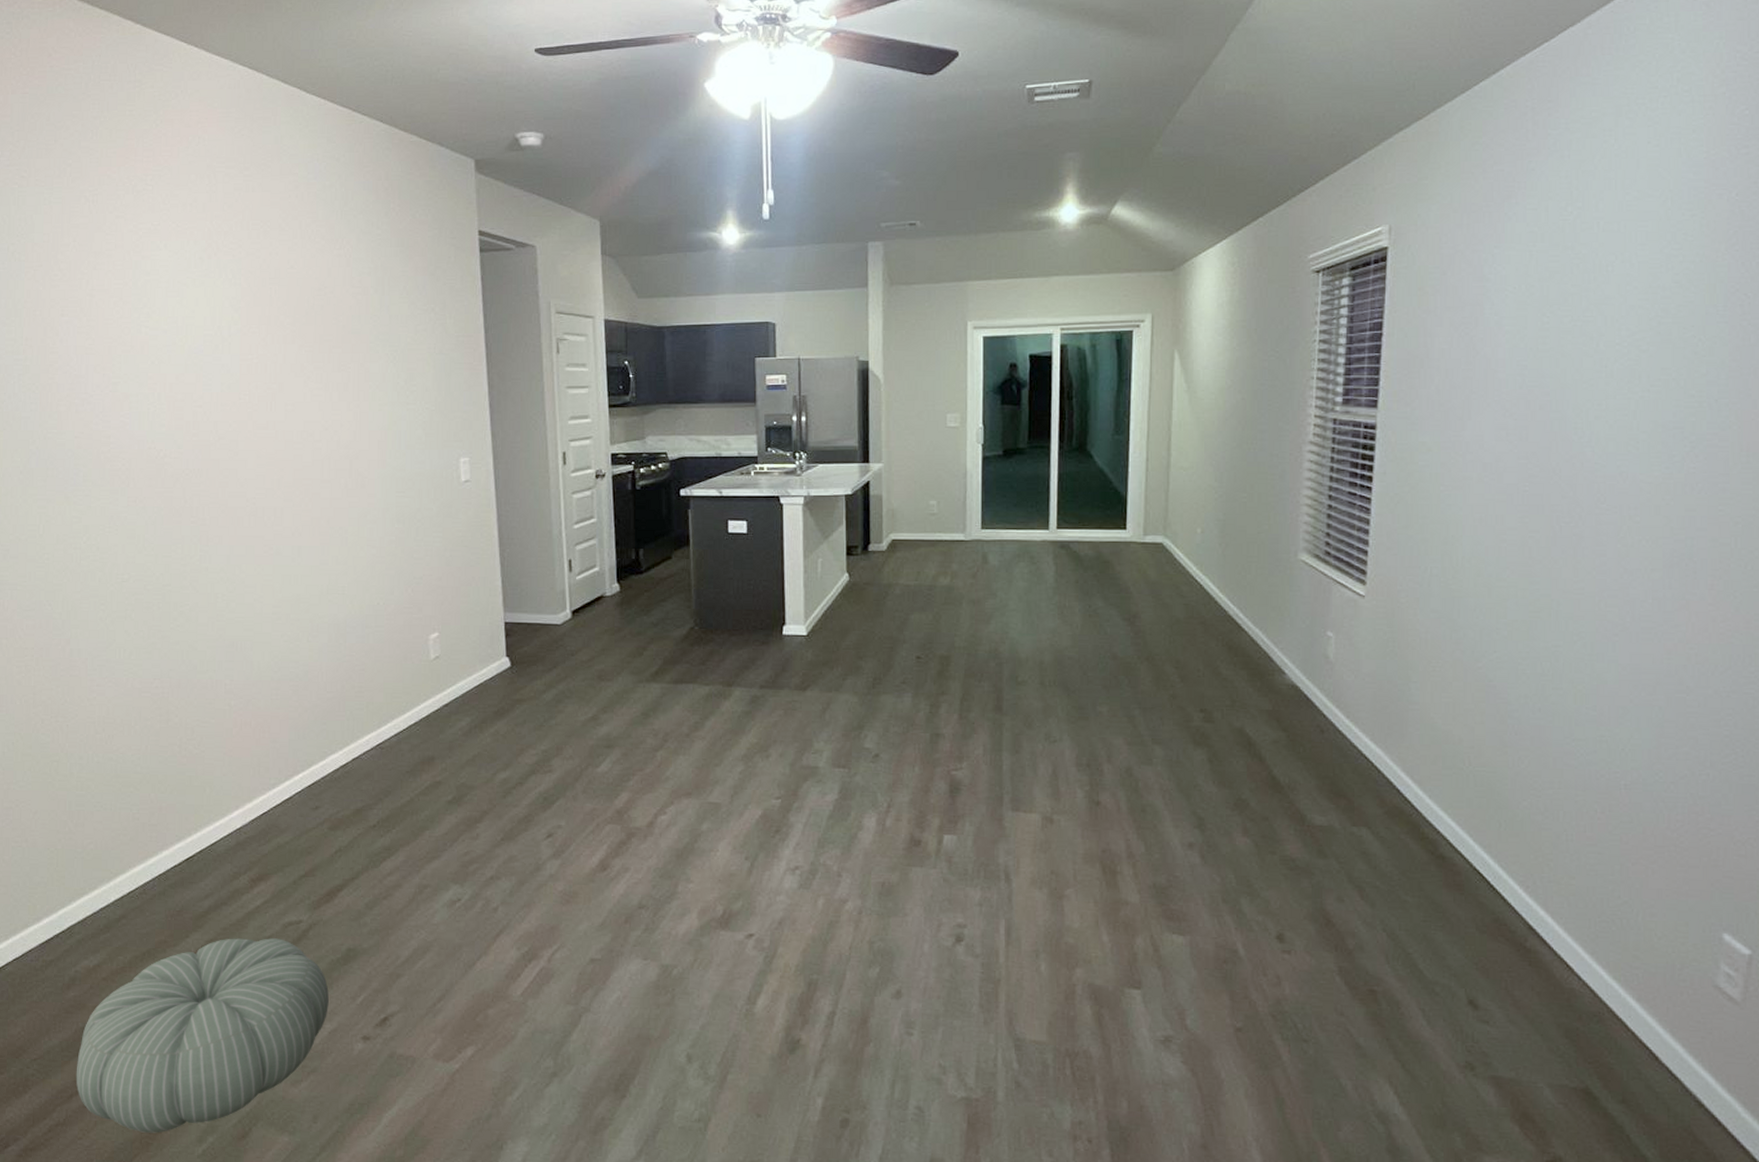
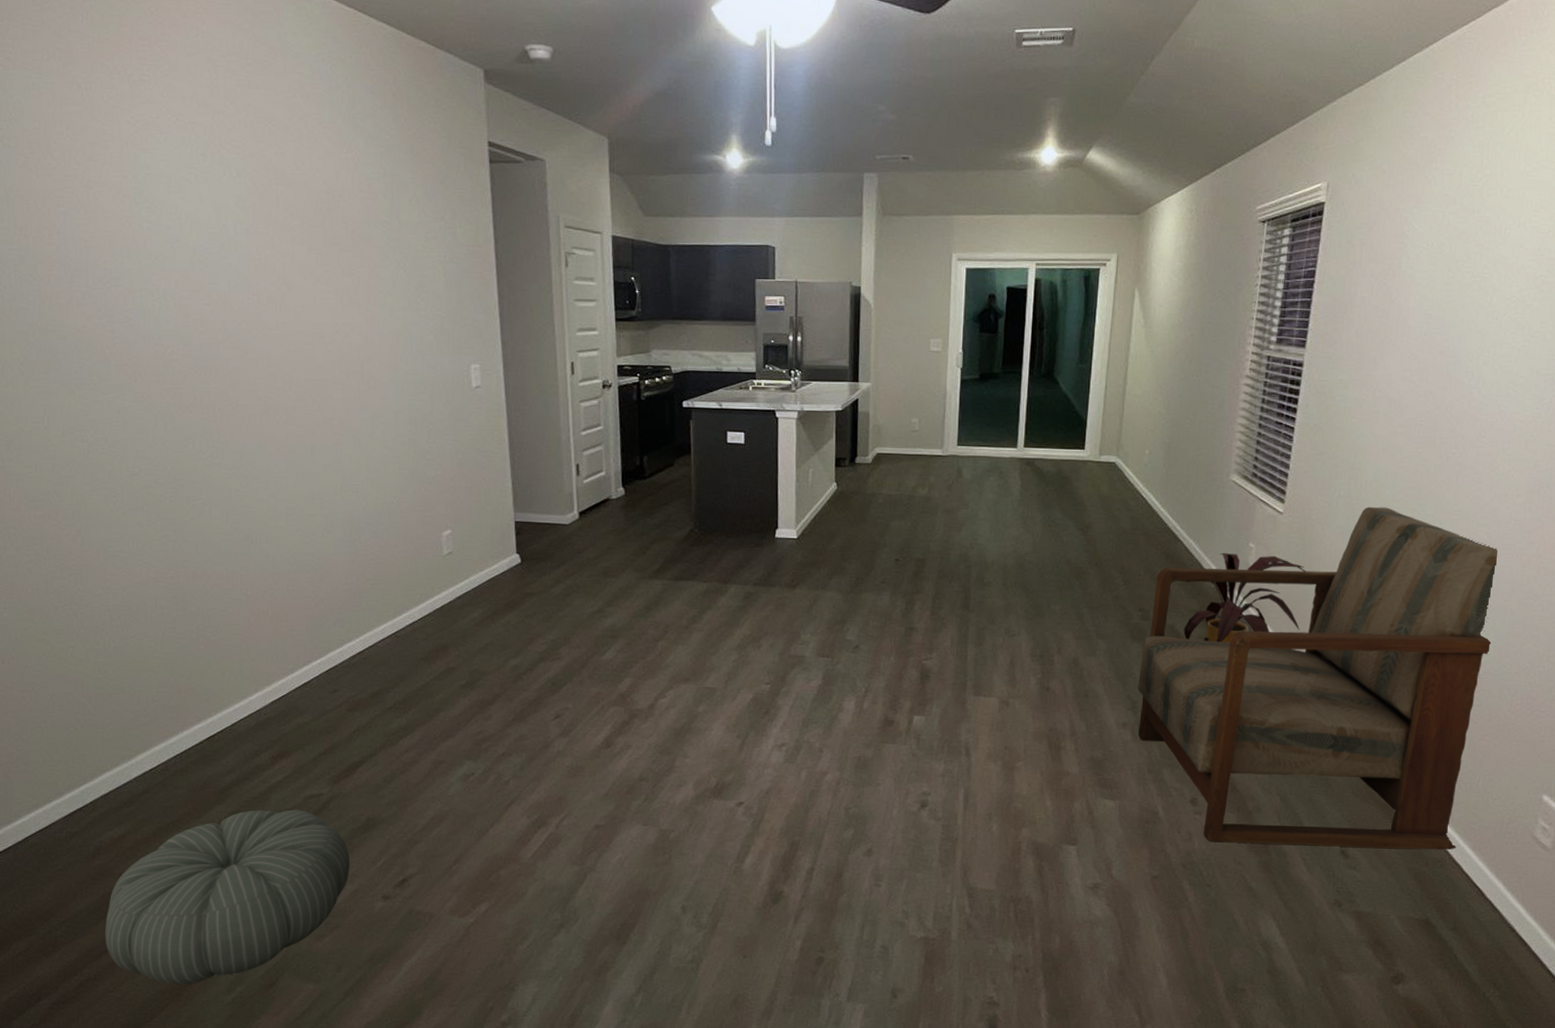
armchair: none [1204,586,1636,1002] -> present [1138,506,1498,851]
house plant: none [1236,643,1398,748] -> present [1171,552,1306,643]

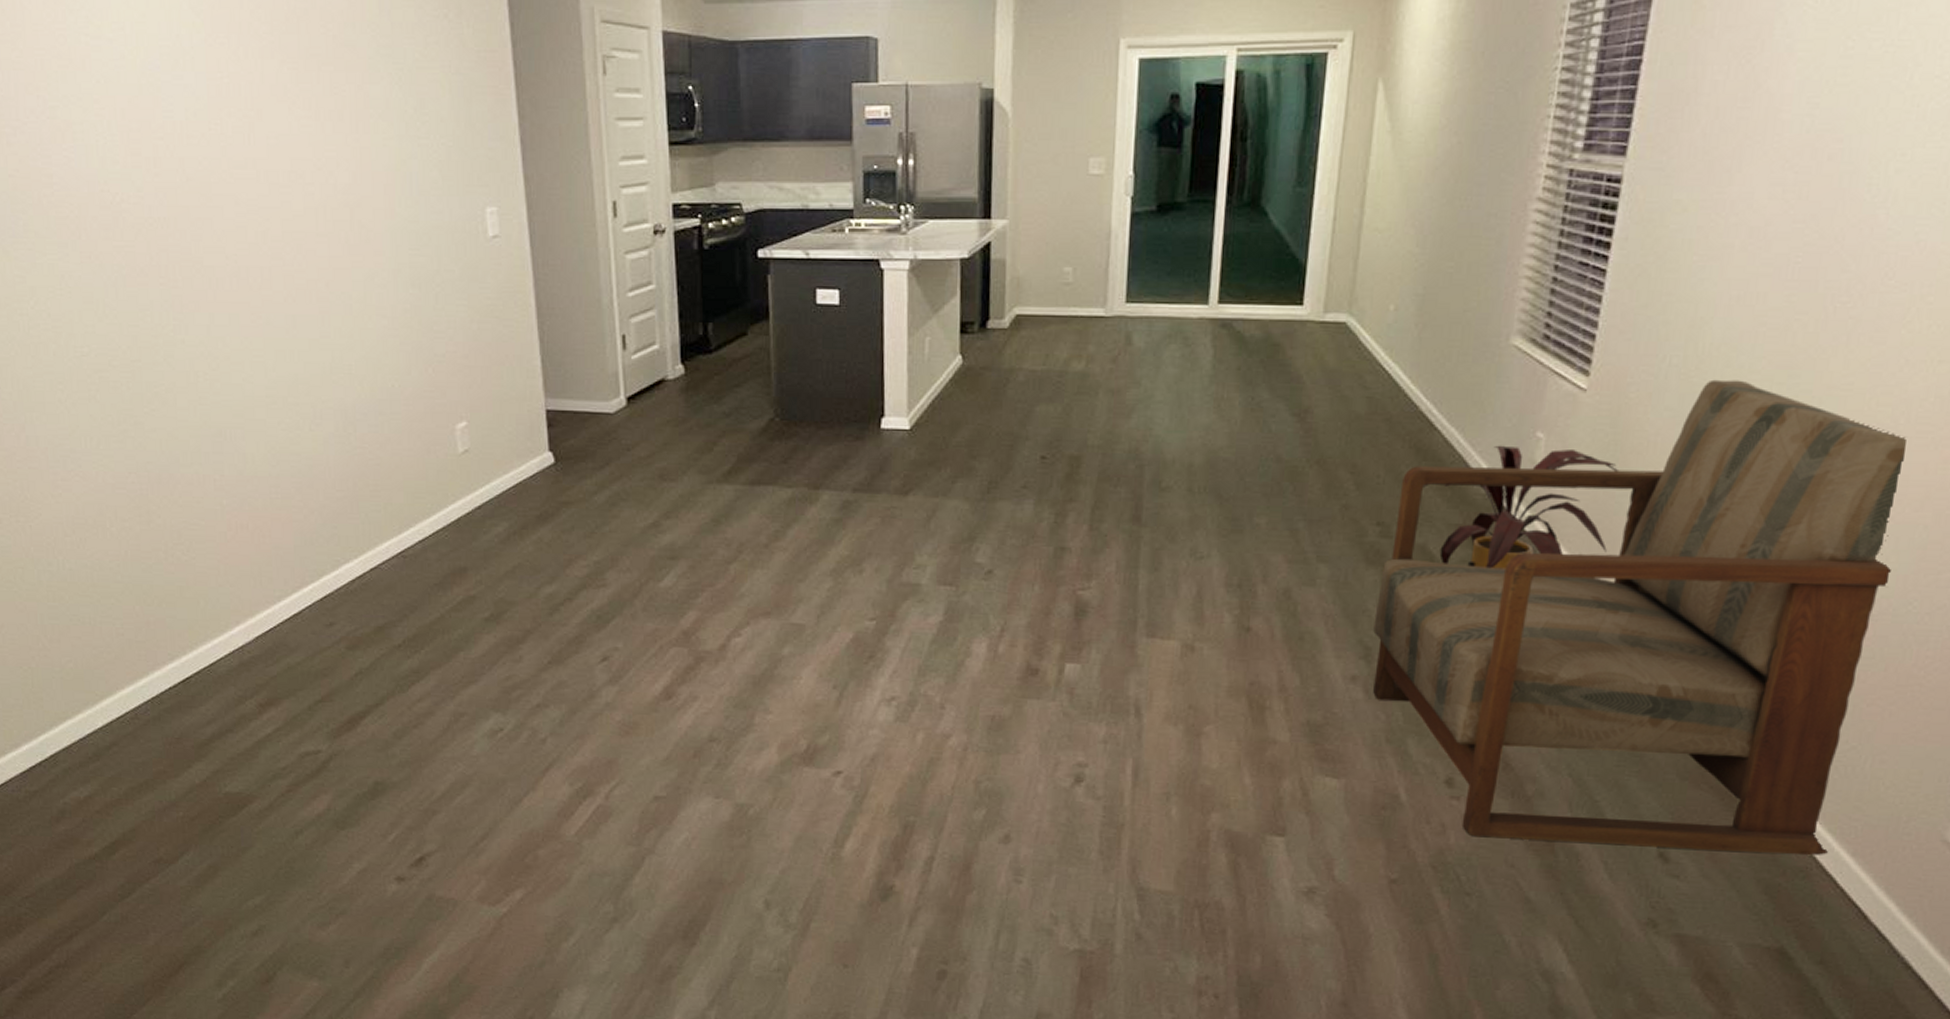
pouf: present [104,810,350,985] -> none [74,769,356,977]

